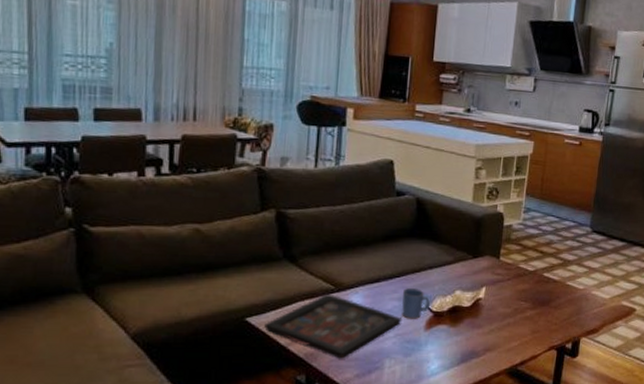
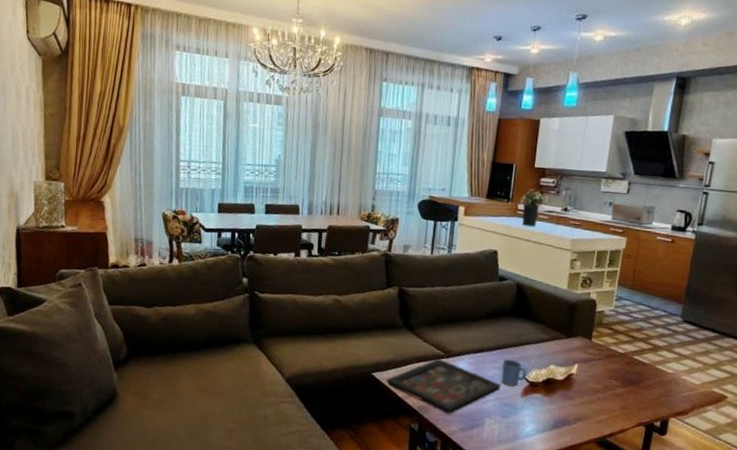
flower arrangement: none [417,86,452,132] -> present [519,189,551,228]
toaster: none [517,100,563,128] -> present [611,201,656,226]

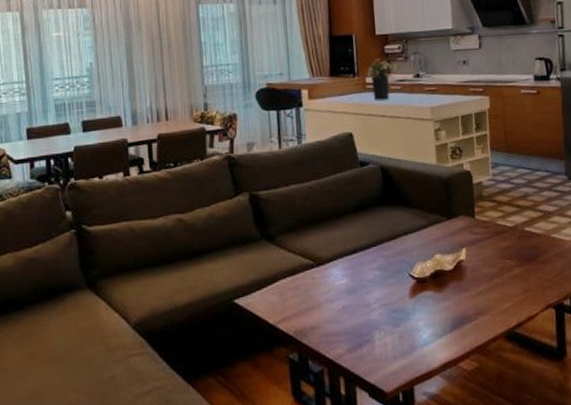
decorative tray: present [386,358,502,414] -> none [252,269,386,334]
mug: present [501,359,527,387] -> none [381,256,411,288]
toaster: present [611,201,656,226] -> none [466,57,514,81]

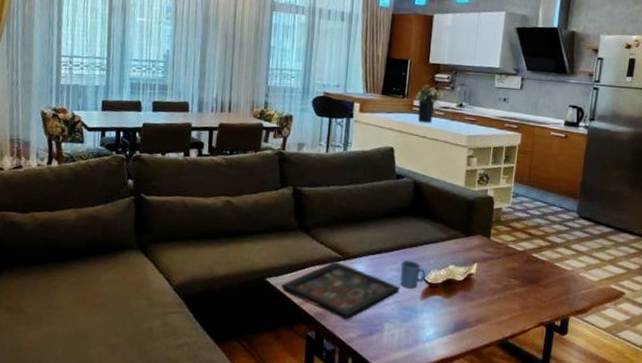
decorative tray: none [252,269,386,334] -> present [281,261,401,320]
mug: none [381,256,411,288] -> present [400,261,426,289]

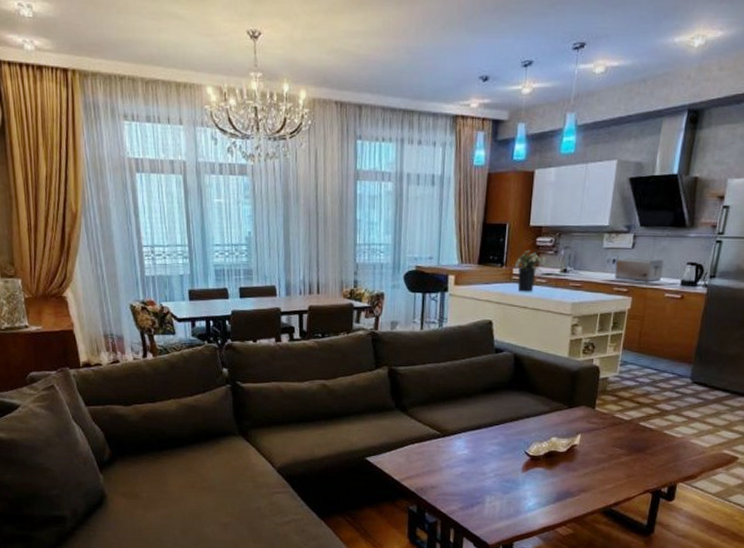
decorative tray: present [281,261,401,320] -> none [381,438,502,494]
mug: present [400,261,426,289] -> none [501,435,527,462]
toaster: none [505,97,549,121] -> present [614,257,664,283]

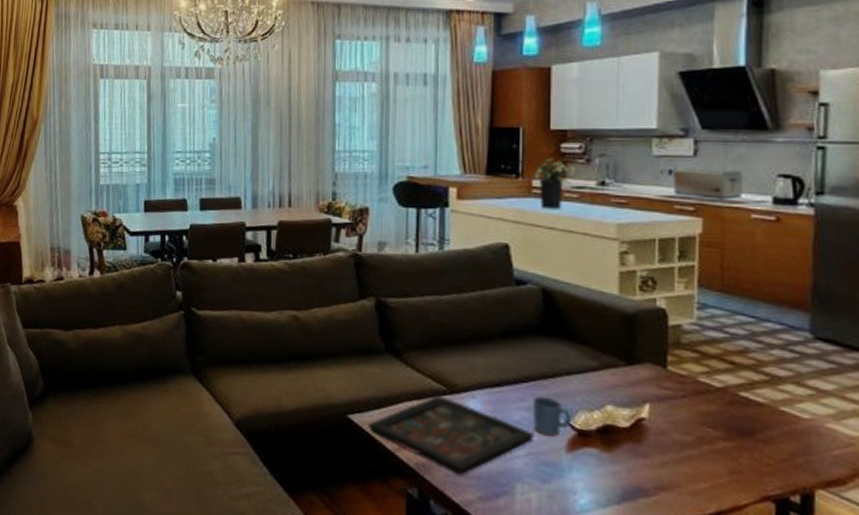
decorative tray: none [381,438,502,494] -> present [368,395,535,475]
mug: none [501,435,527,462] -> present [532,397,570,437]

